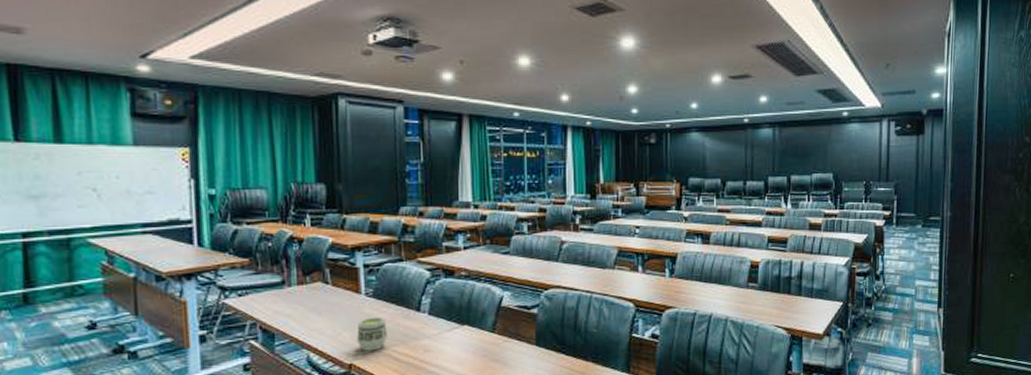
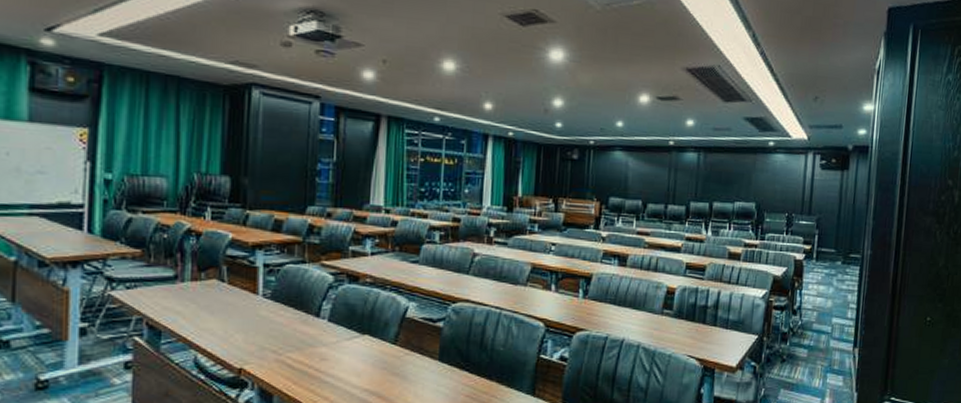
cup: present [357,316,387,351] -> none [249,319,283,356]

